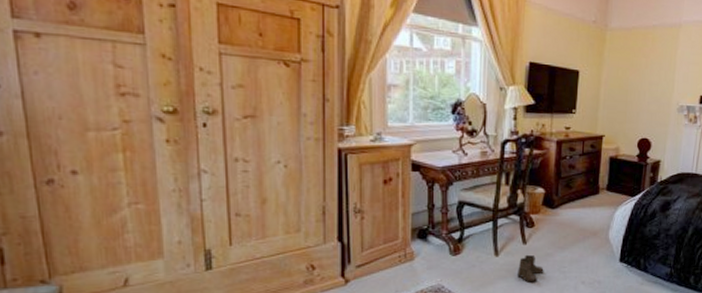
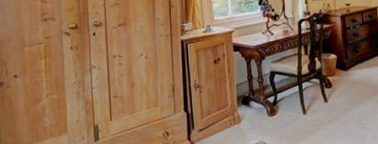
boots: present [517,254,544,283] -> none [323,111,345,135]

